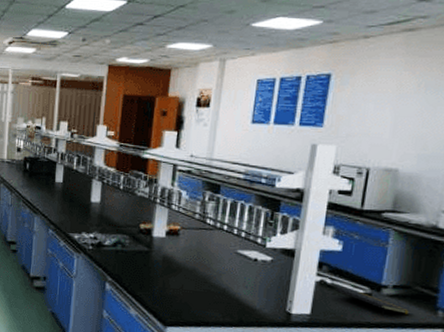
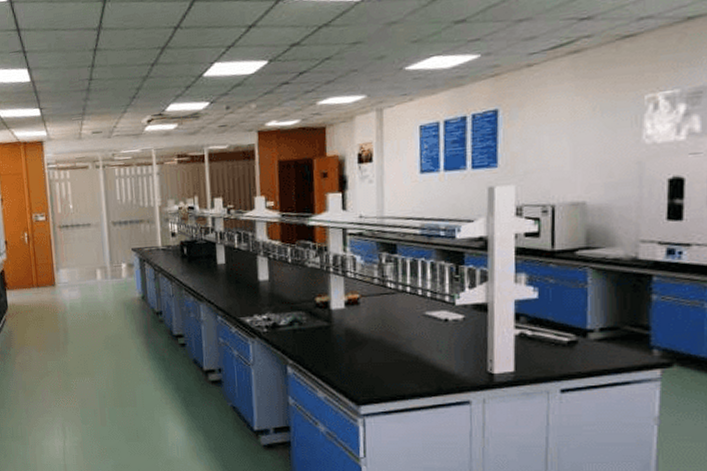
notepad: present [336,287,410,316] -> none [538,338,623,363]

